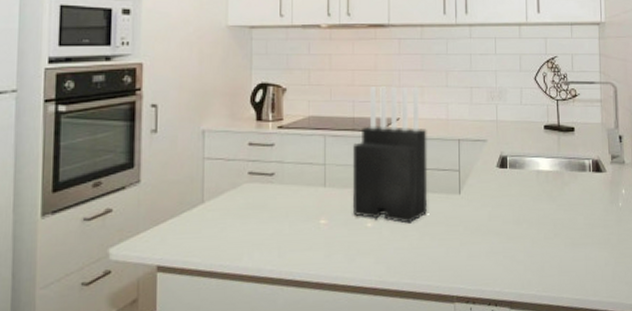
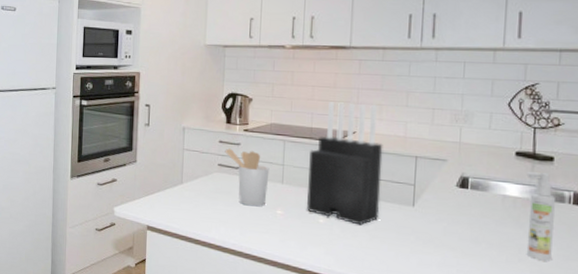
utensil holder: none [256,151,310,220] -> present [225,148,270,207]
spray bottle: none [554,143,580,233] -> present [526,171,555,262]

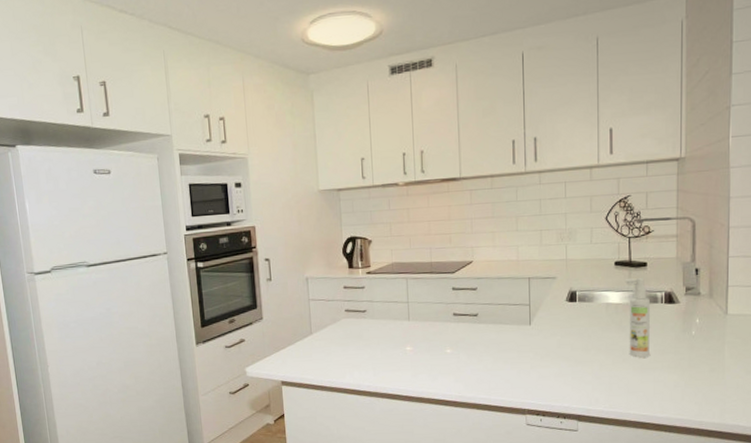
utensil holder: present [225,148,270,207] -> none [350,292,396,347]
knife block: present [307,102,383,225] -> none [432,232,501,350]

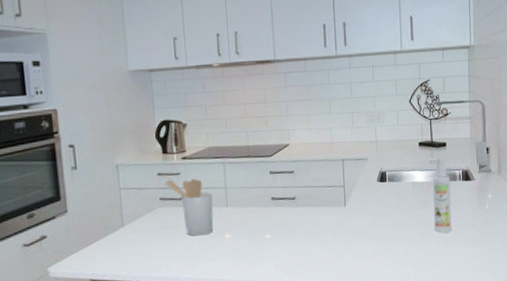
utensil holder: none [350,292,396,347] -> present [165,178,214,236]

